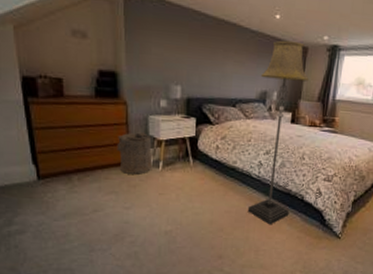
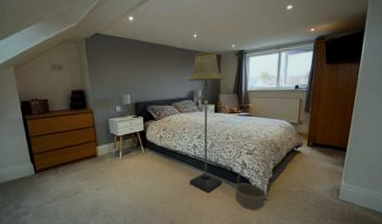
laundry hamper: present [116,132,152,174] -> none [88,132,114,163]
basket: none [303,196,342,250] -> present [234,167,267,210]

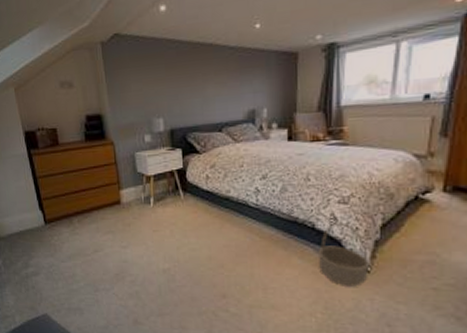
floor lamp: present [188,51,224,194] -> none [247,48,303,259]

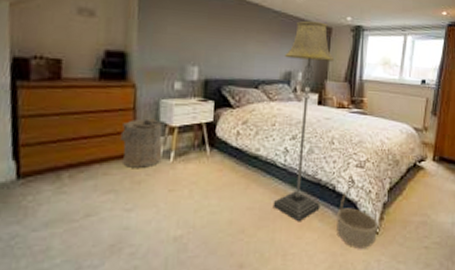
laundry hamper: none [108,170,143,213] -> present [120,118,163,168]
floor lamp: none [247,48,303,259] -> present [272,20,334,222]

